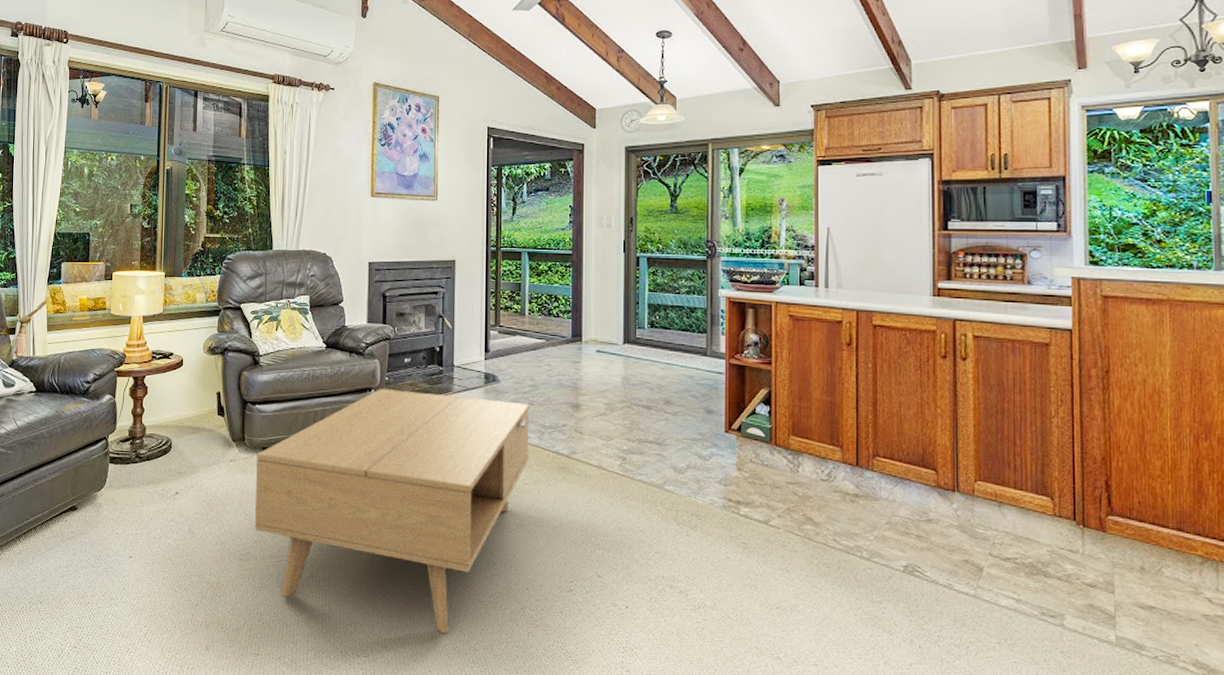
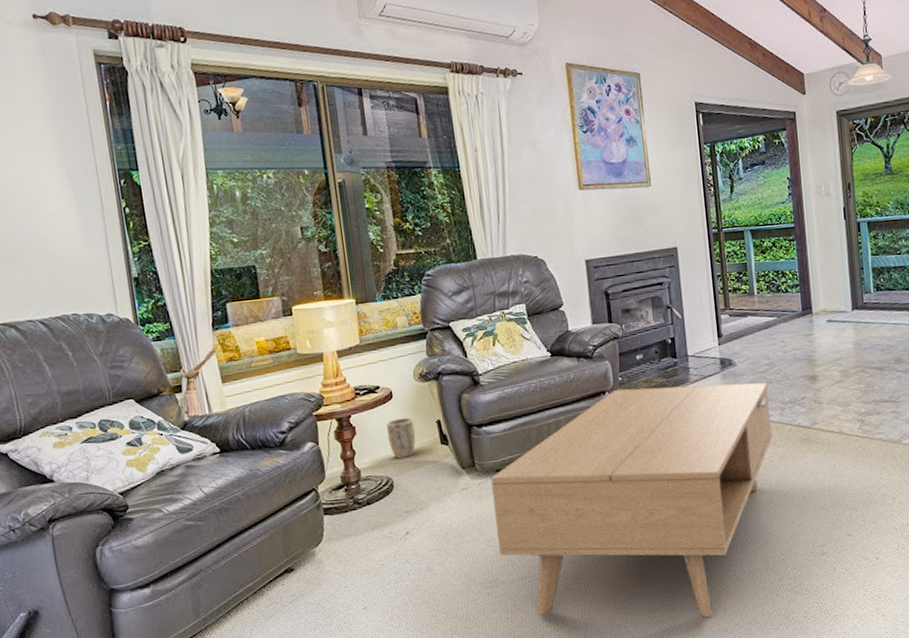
plant pot: none [174,385,198,422] -> present [386,418,416,459]

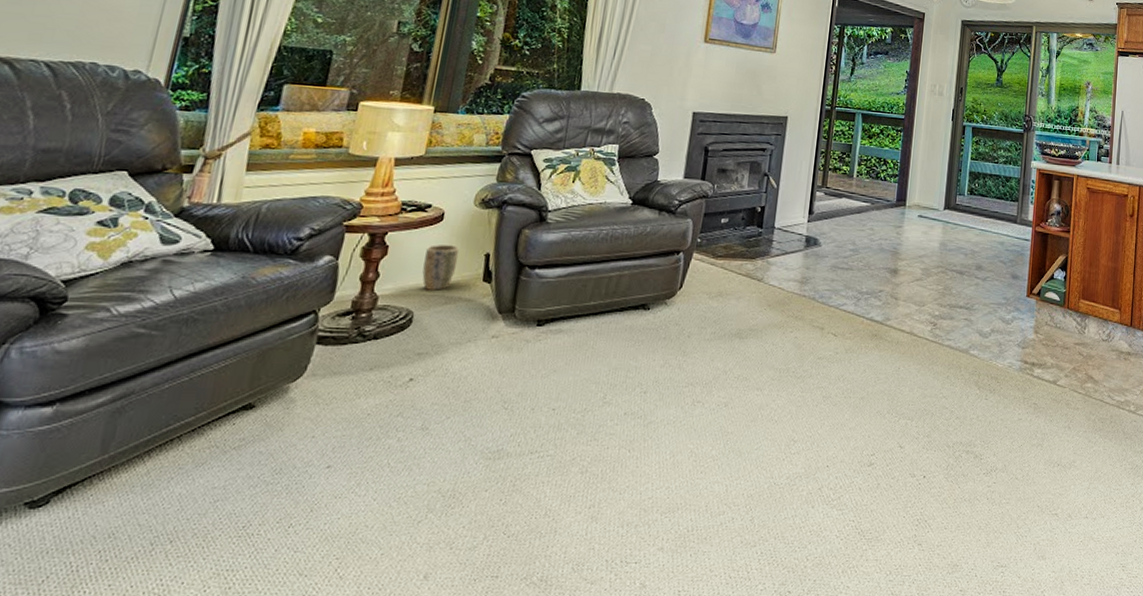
coffee table: present [491,382,773,618] -> none [513,251,849,526]

